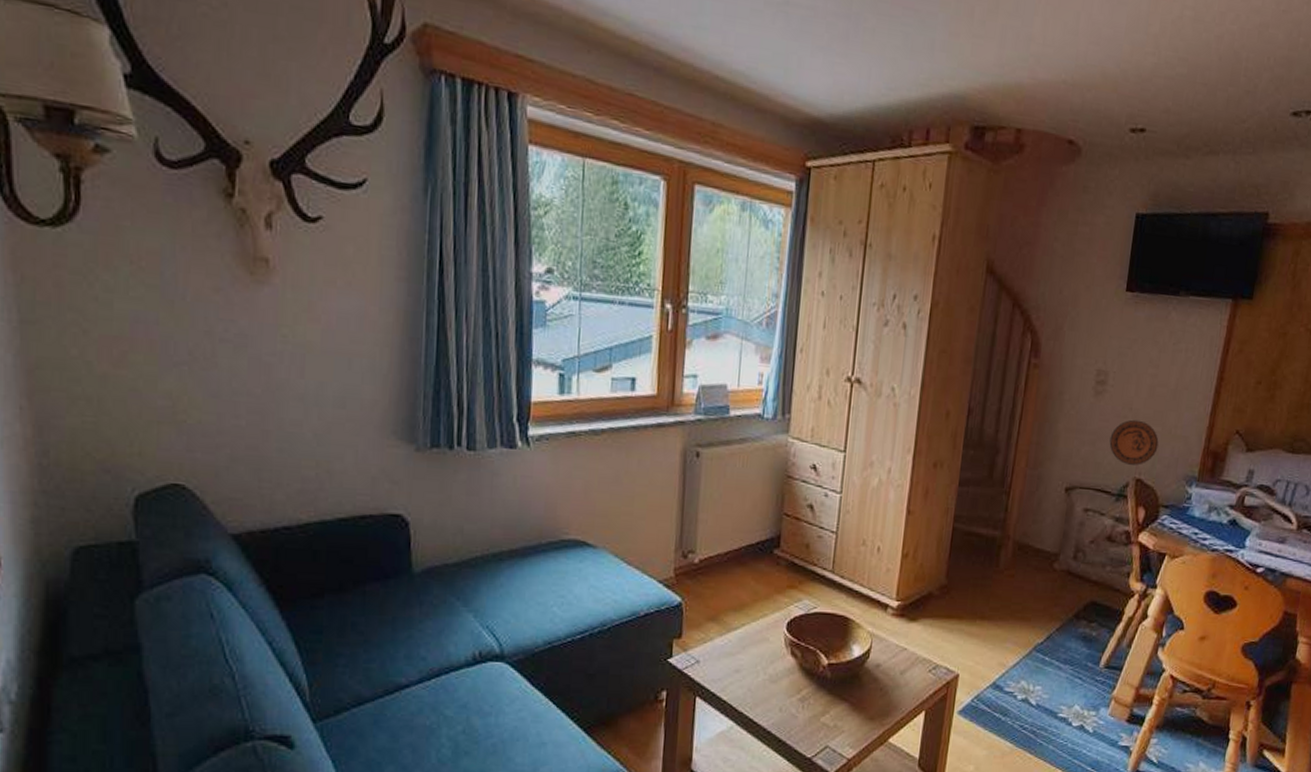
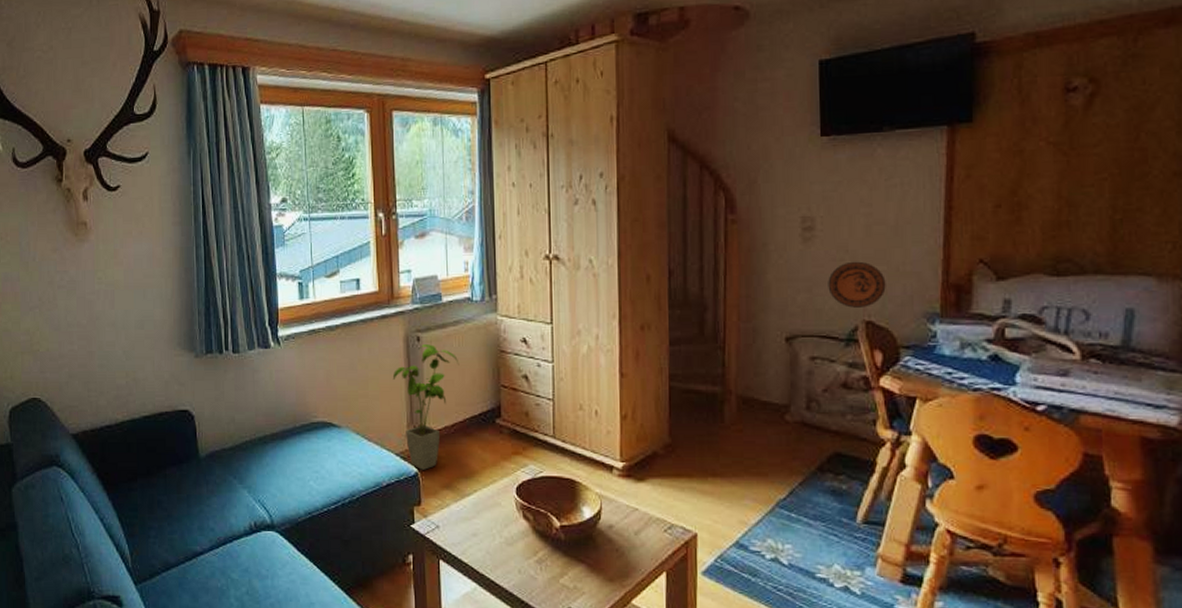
house plant: none [663,461,741,600] -> present [392,344,460,470]

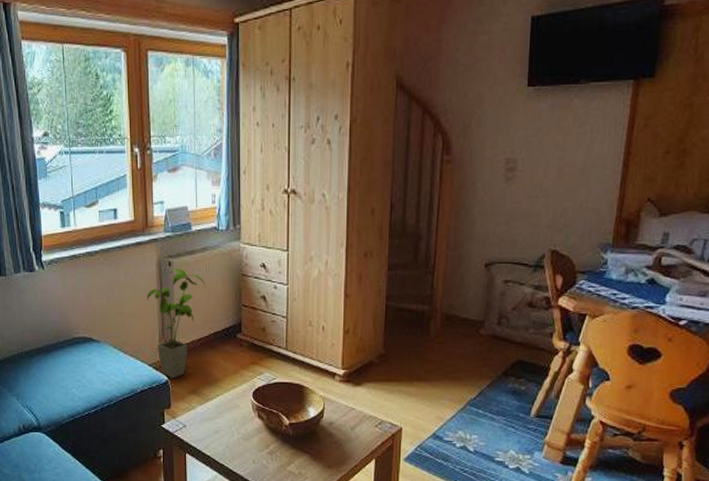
decorative plate: present [828,261,886,308] -> none [523,198,571,239]

